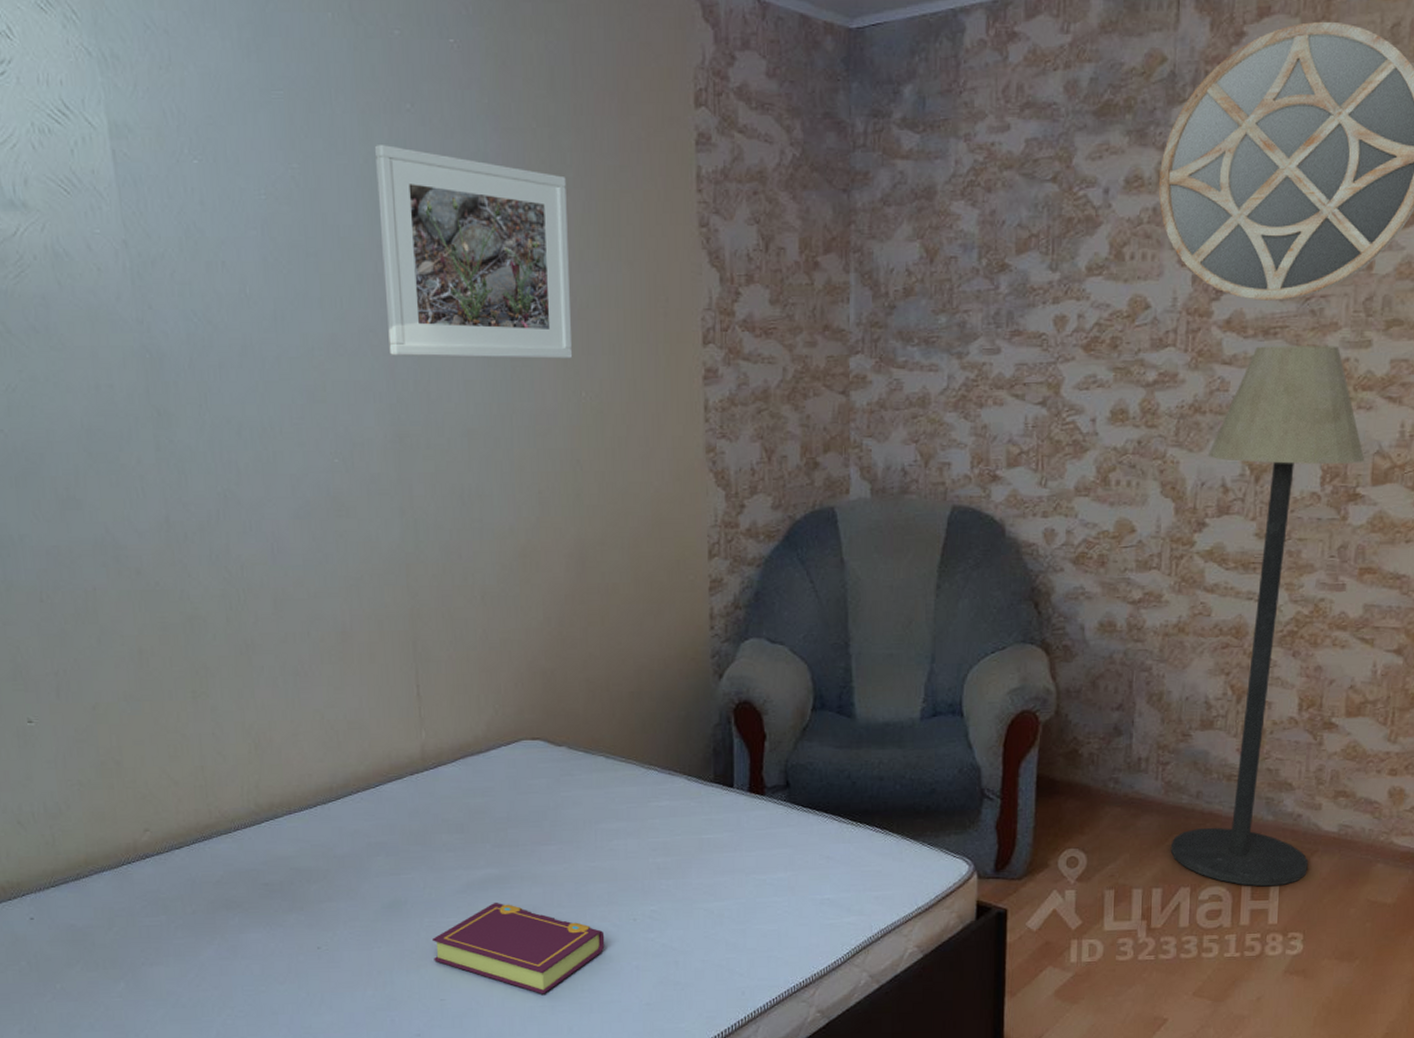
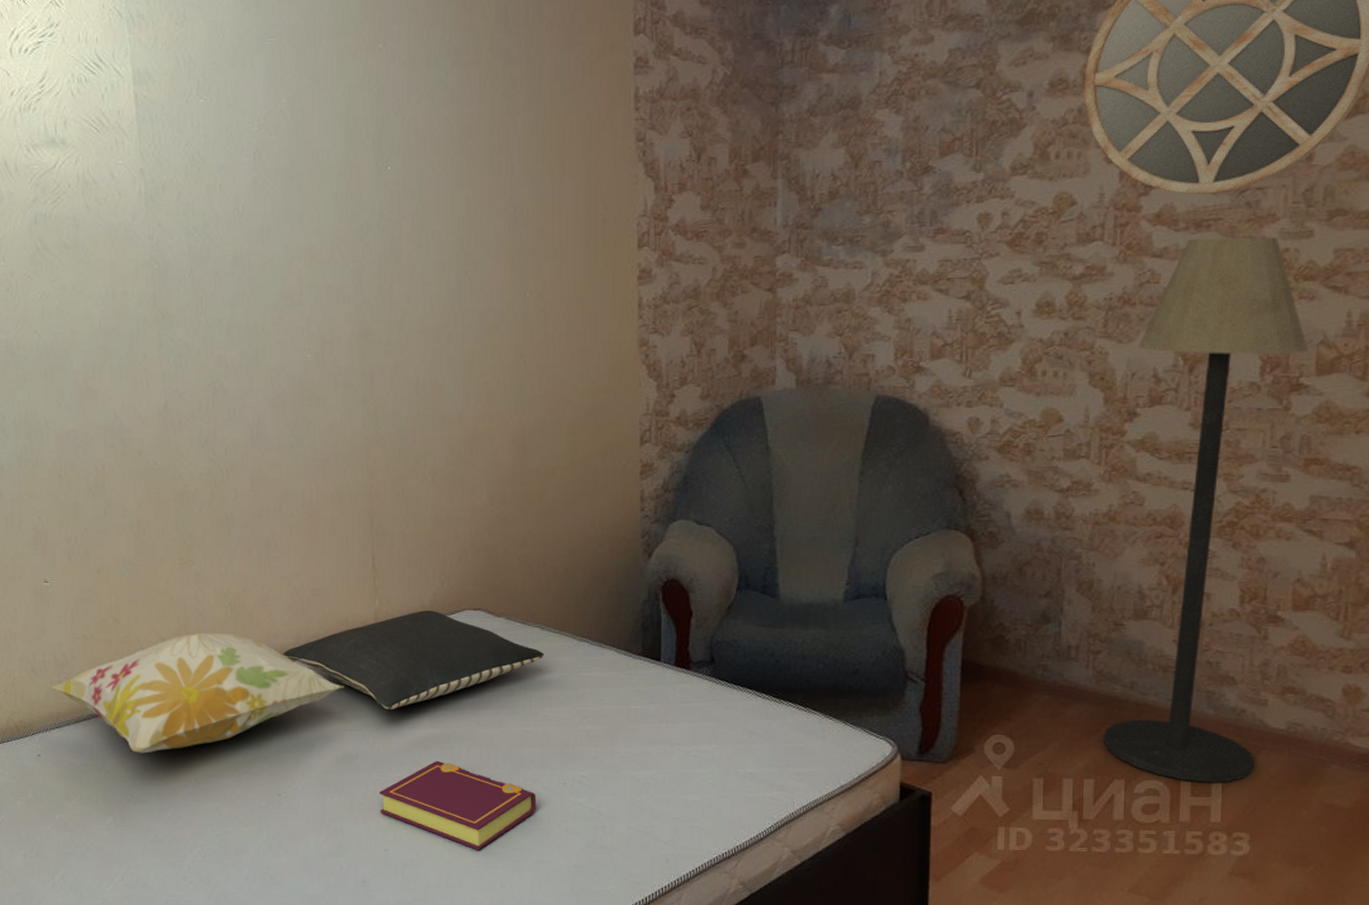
decorative pillow: none [42,773,390,911] -> present [51,632,344,754]
pillow: none [318,741,609,851] -> present [283,610,544,711]
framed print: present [374,143,573,359] -> none [350,79,519,264]

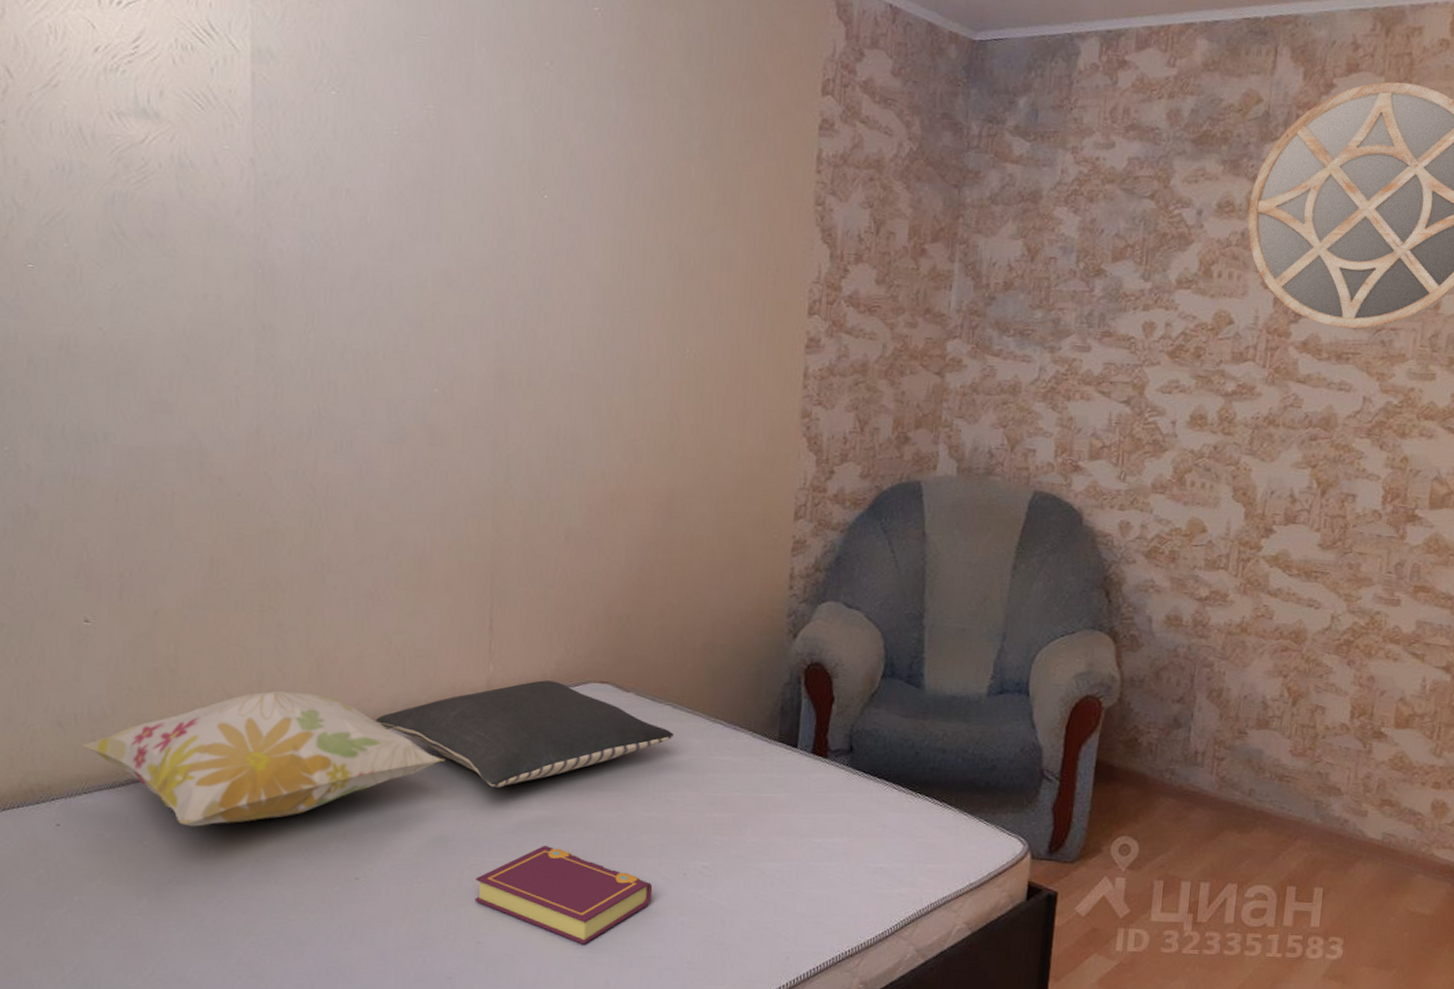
floor lamp: present [1103,237,1309,783] -> none [1220,369,1424,889]

